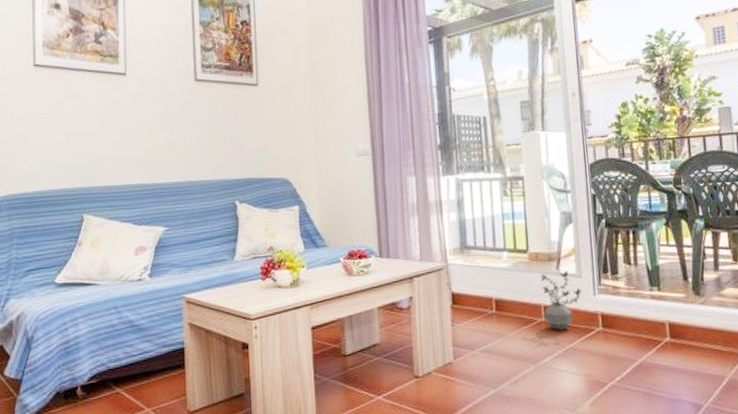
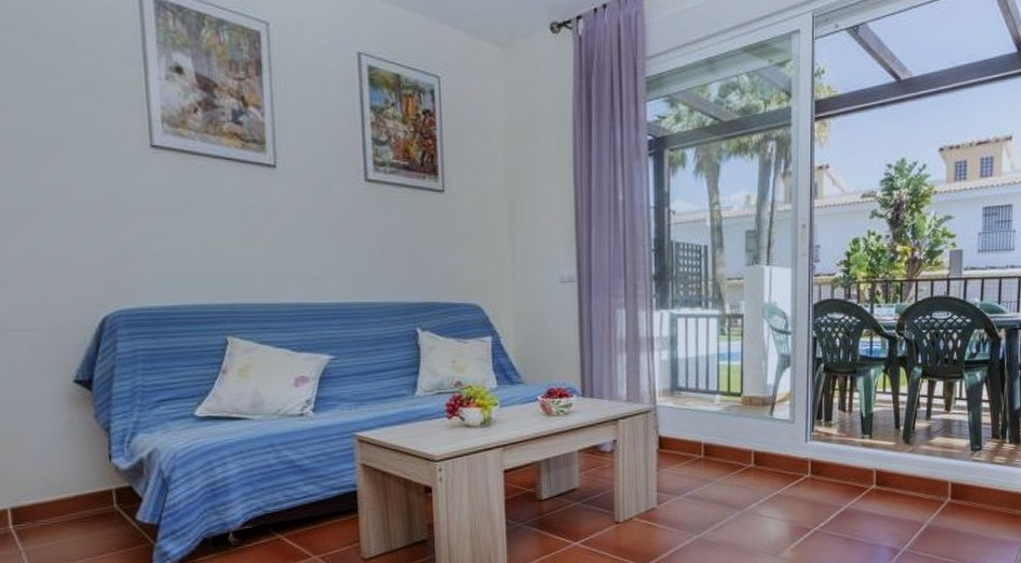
potted plant: present [540,271,581,331] -> none [752,416,793,477]

